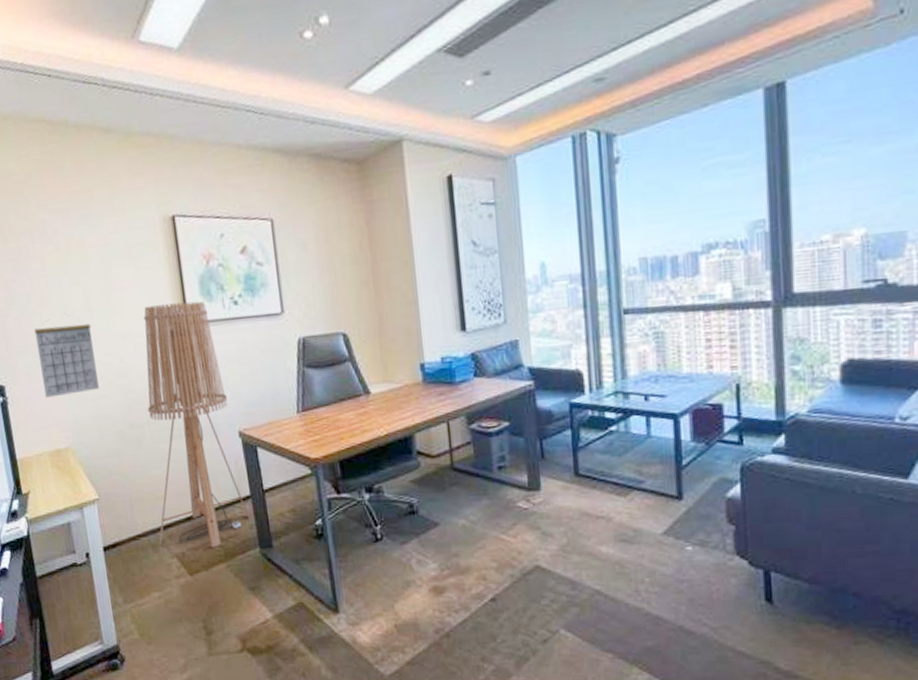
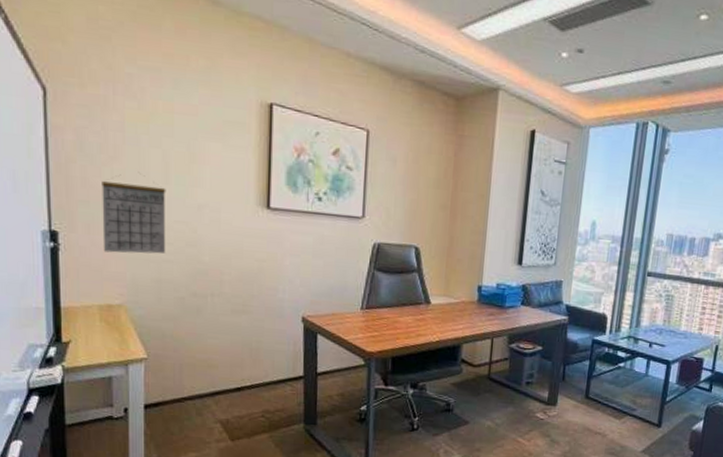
floor lamp: present [143,301,250,548] -> none [204,184,300,419]

